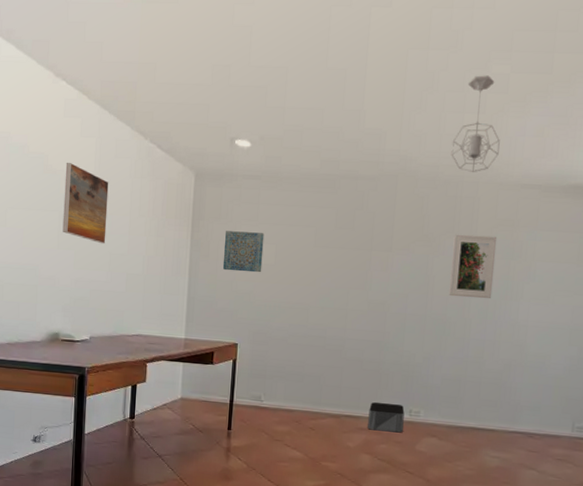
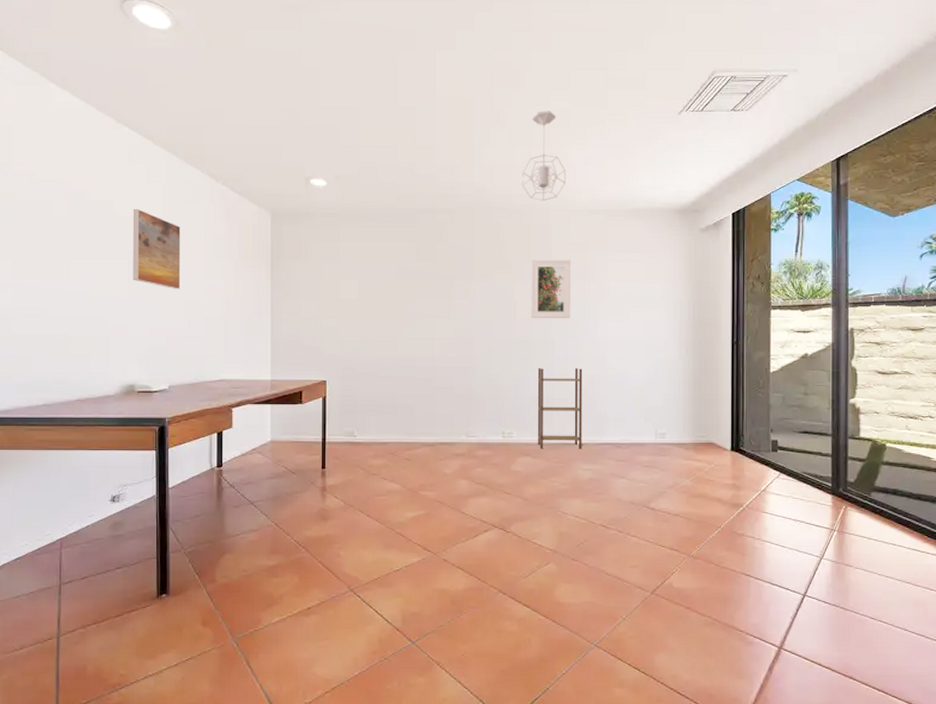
wall art: present [222,231,265,273] -> none [305,269,346,309]
storage bin: present [368,401,405,433] -> none [463,426,498,455]
shelving unit: none [444,348,500,436] -> present [537,368,583,449]

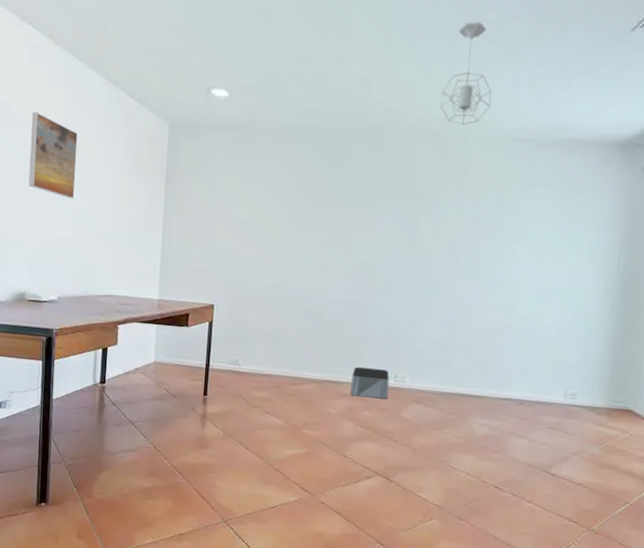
storage bin: none [463,426,498,455] -> present [350,366,390,399]
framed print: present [530,259,571,319] -> none [436,190,488,259]
shelving unit: present [537,368,583,449] -> none [431,310,490,403]

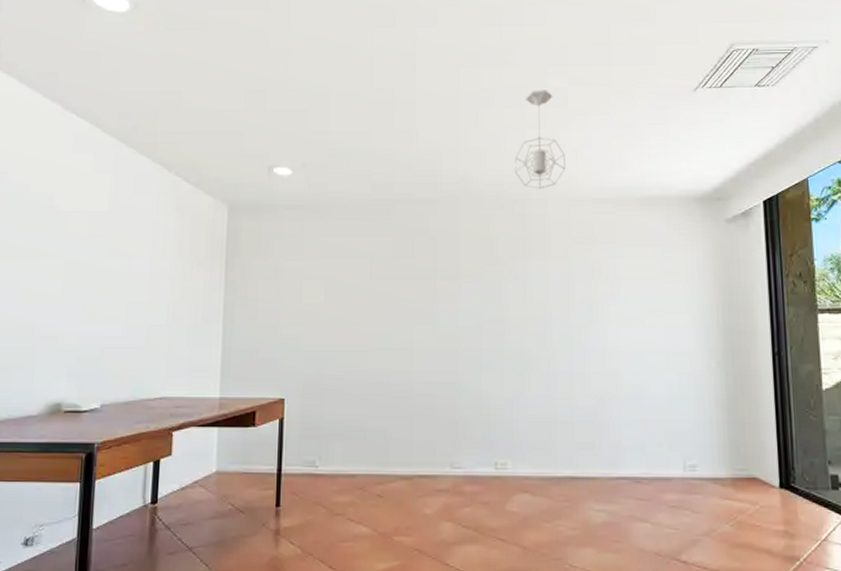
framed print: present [28,112,78,199] -> none [68,203,126,293]
storage bin: present [350,366,390,399] -> none [447,455,489,491]

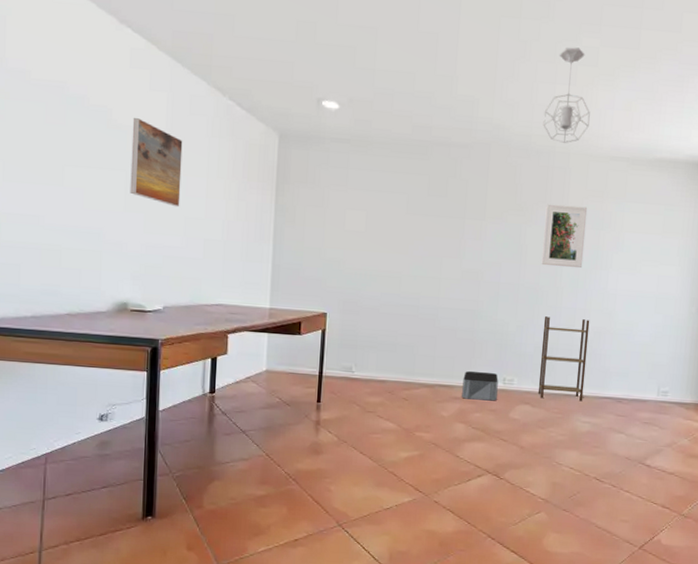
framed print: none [68,203,126,293] -> present [130,118,183,207]
storage bin: none [447,455,489,491] -> present [462,370,499,401]
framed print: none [526,256,575,326] -> present [541,204,588,268]
shelving unit: none [536,384,593,485] -> present [537,316,590,402]

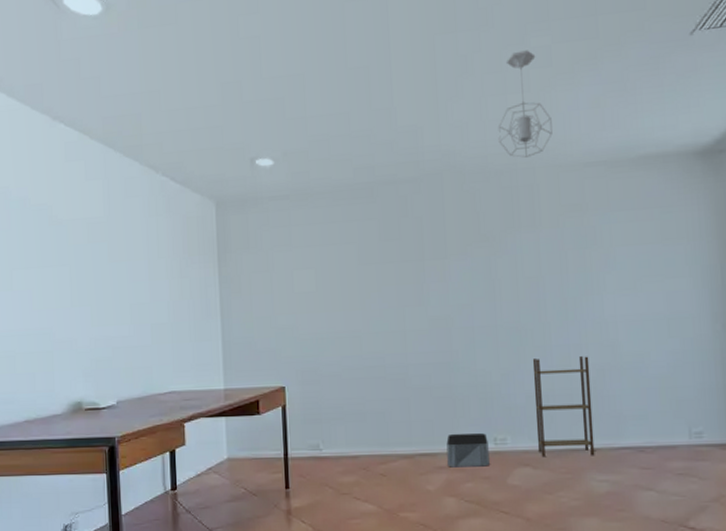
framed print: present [130,118,183,207] -> none [72,210,124,295]
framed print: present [541,204,588,268] -> none [515,225,570,300]

